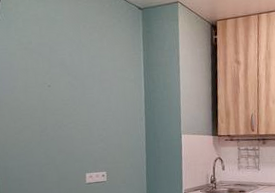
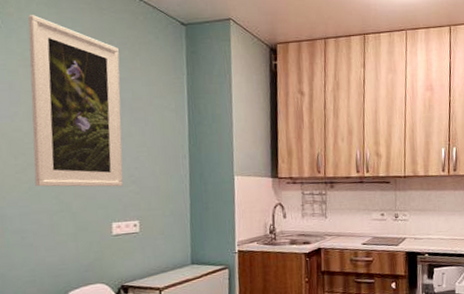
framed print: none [23,8,94,145] -> present [28,15,123,187]

